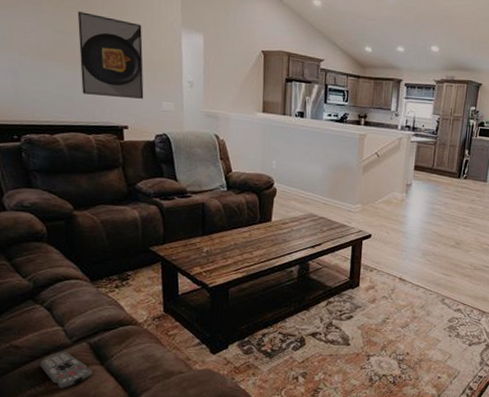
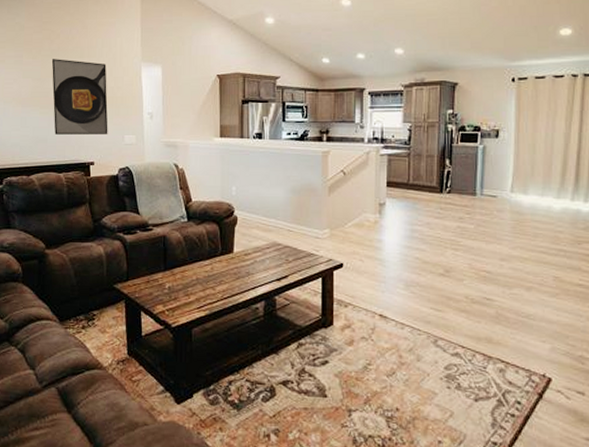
remote control: present [40,351,92,389] -> none [13,397,60,438]

